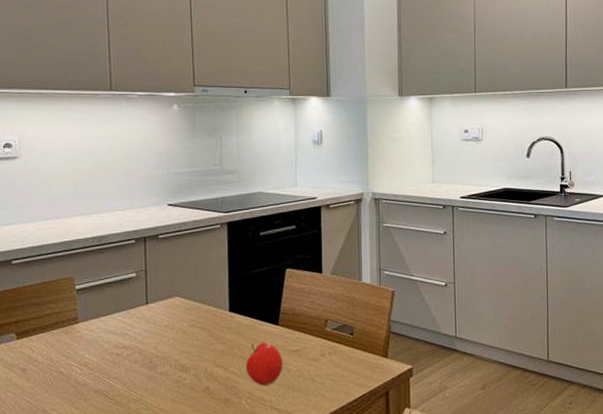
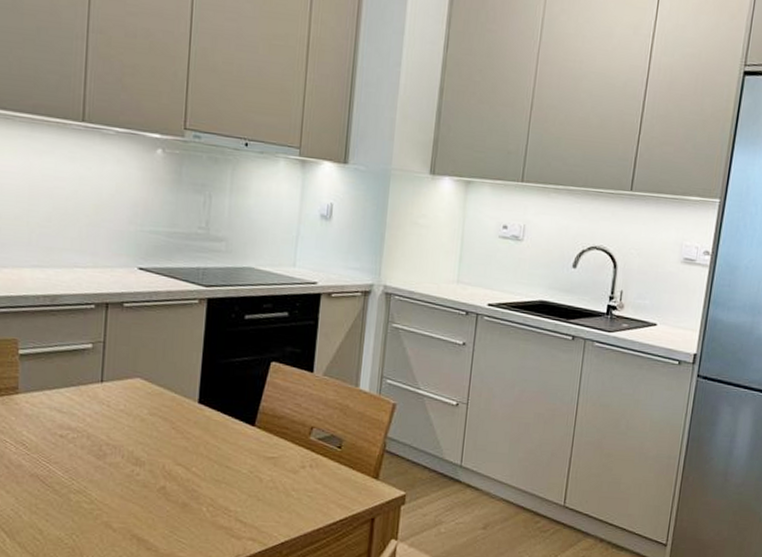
fruit: present [246,343,283,386] -> none [211,443,255,494]

